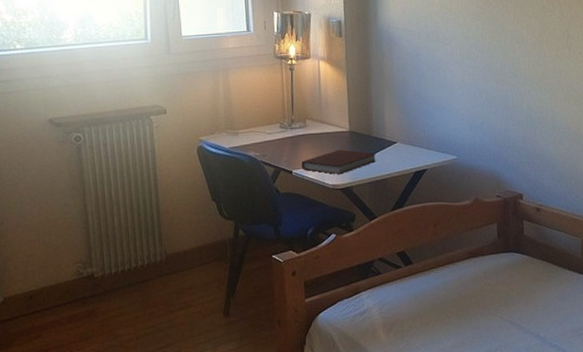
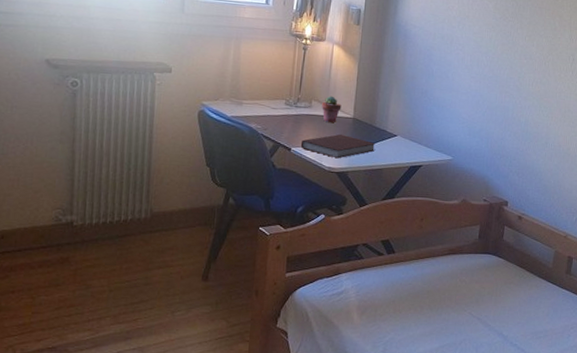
potted succulent: none [316,112,336,139] -> present [322,96,342,122]

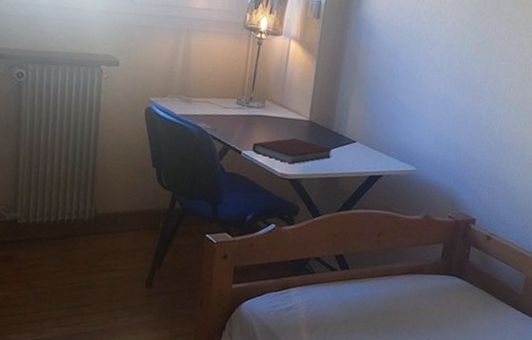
potted succulent: present [322,96,342,122] -> none [275,95,297,125]

